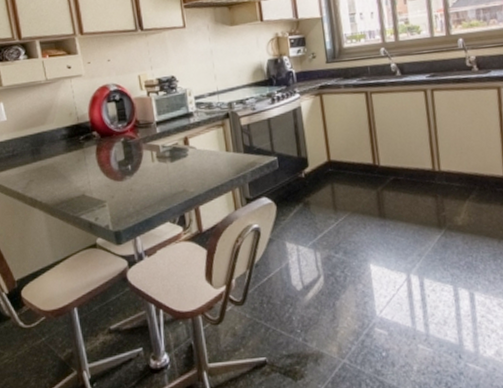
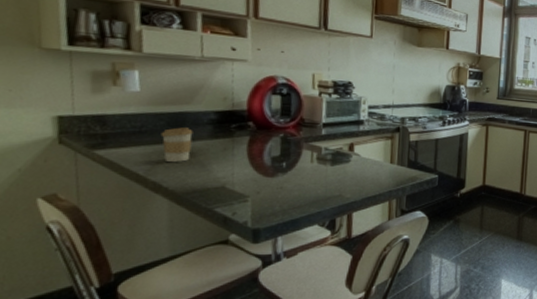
coffee cup: none [28,145,54,178] -> present [160,127,193,162]

